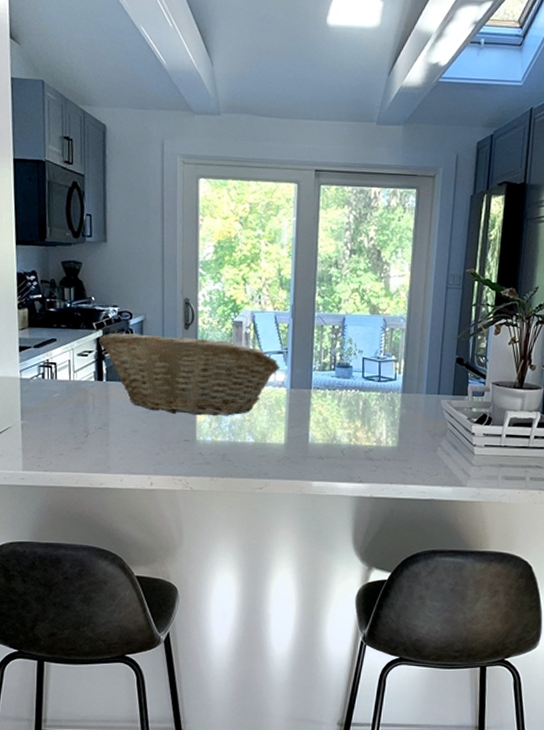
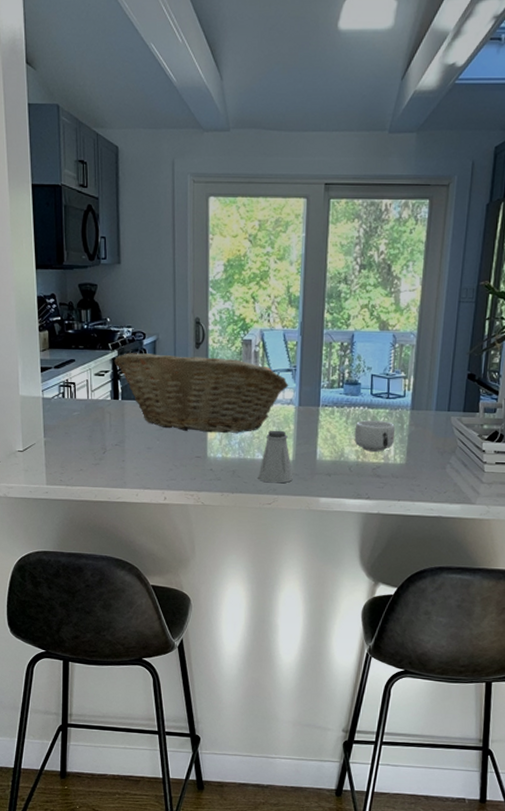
saltshaker: none [249,413,285,467] -> present [258,430,293,483]
mug: none [346,403,387,435] -> present [354,420,396,452]

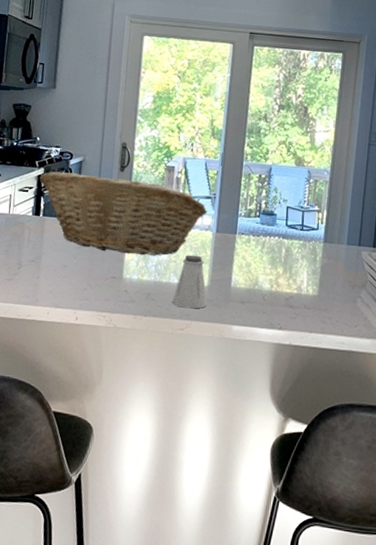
mug: present [354,420,396,452] -> none [268,250,309,282]

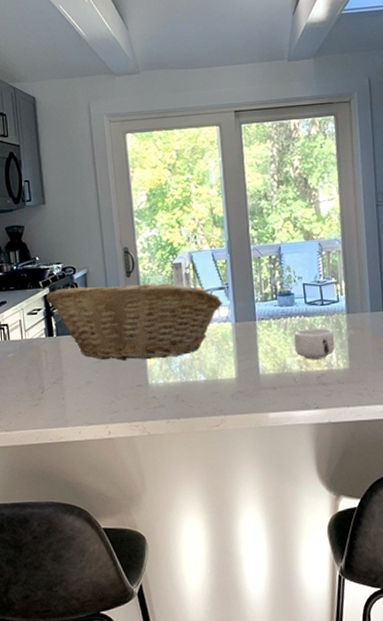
saltshaker: present [172,254,207,309] -> none [202,349,238,404]
mug: none [268,250,309,282] -> present [294,328,335,360]

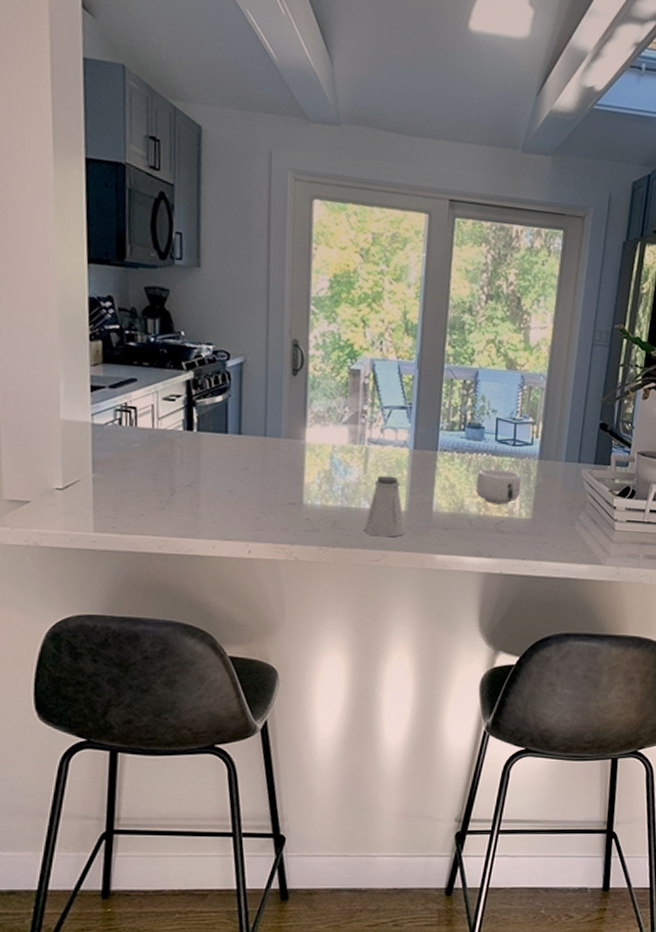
fruit basket: present [46,283,223,360] -> none [189,375,403,478]
saltshaker: none [202,349,238,404] -> present [364,475,405,537]

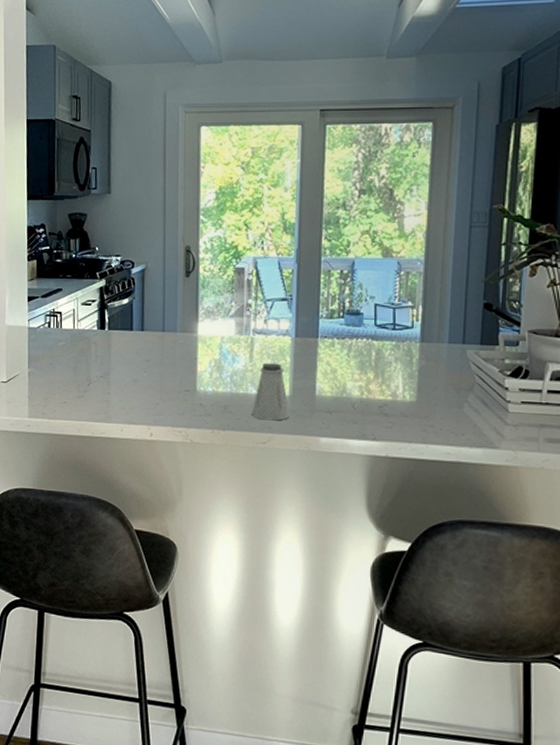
mug: present [475,468,522,505] -> none [357,353,404,388]

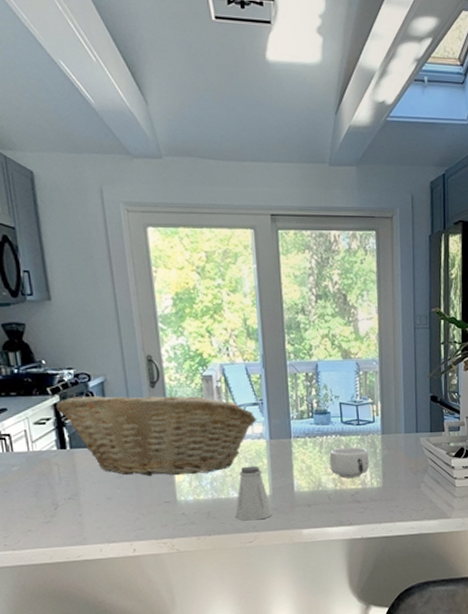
fruit basket: none [102,282,285,366] -> present [56,396,257,476]
mug: none [357,353,404,388] -> present [329,447,370,478]

